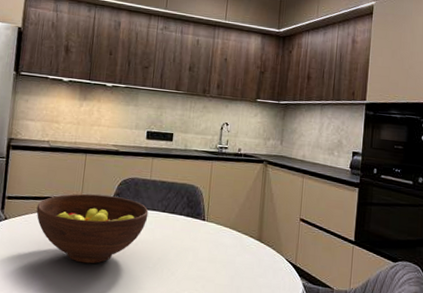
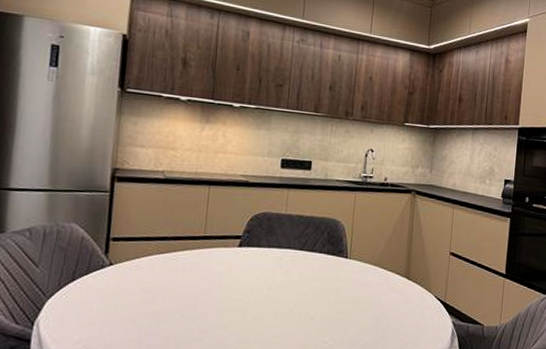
fruit bowl: present [36,193,149,264] -> none [149,232,284,312]

